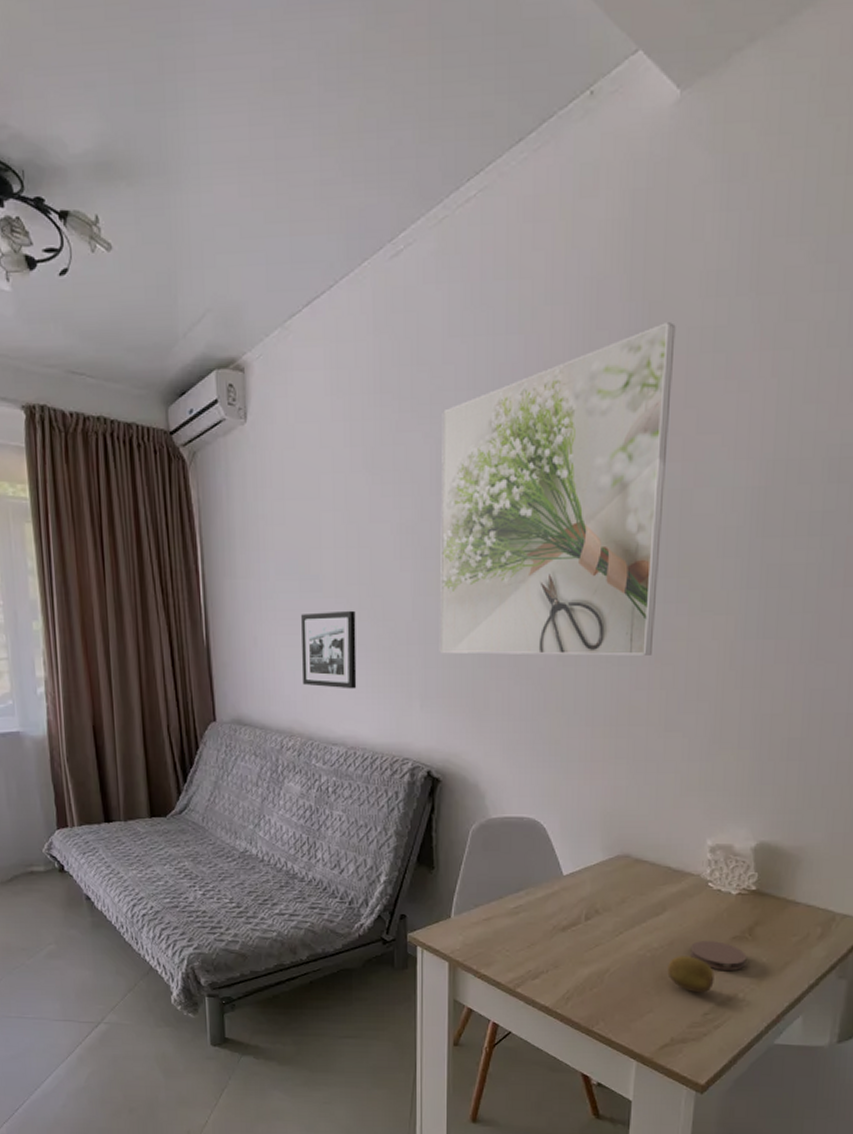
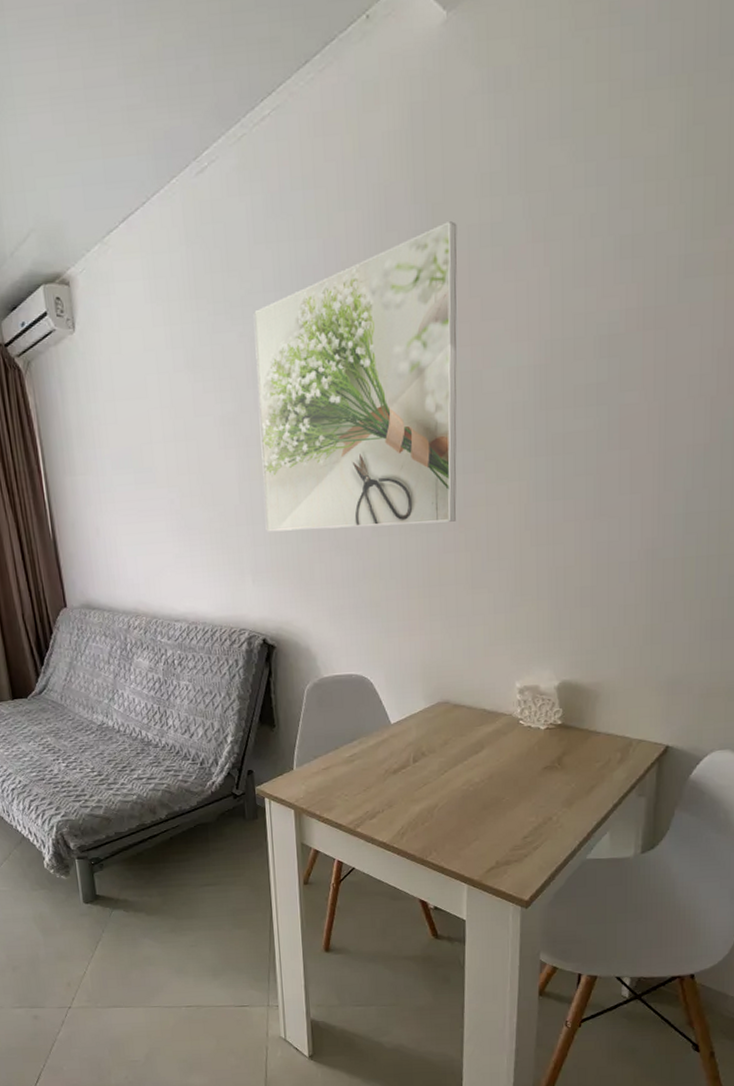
picture frame: present [301,610,357,689] -> none [138,498,194,570]
fruit: present [667,956,715,993] -> none [489,787,531,820]
coaster: present [690,941,747,970] -> none [508,772,558,798]

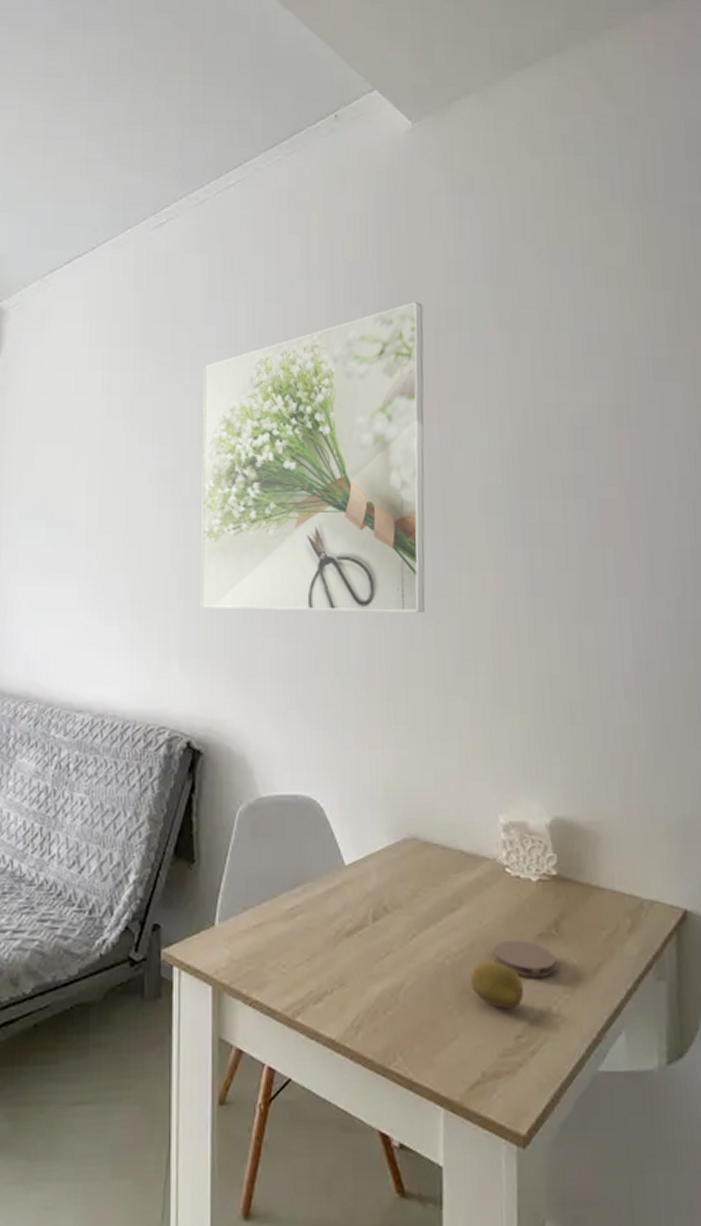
fruit: none [489,787,531,820] -> present [470,961,524,1009]
coaster: none [508,772,558,798] -> present [493,940,557,978]

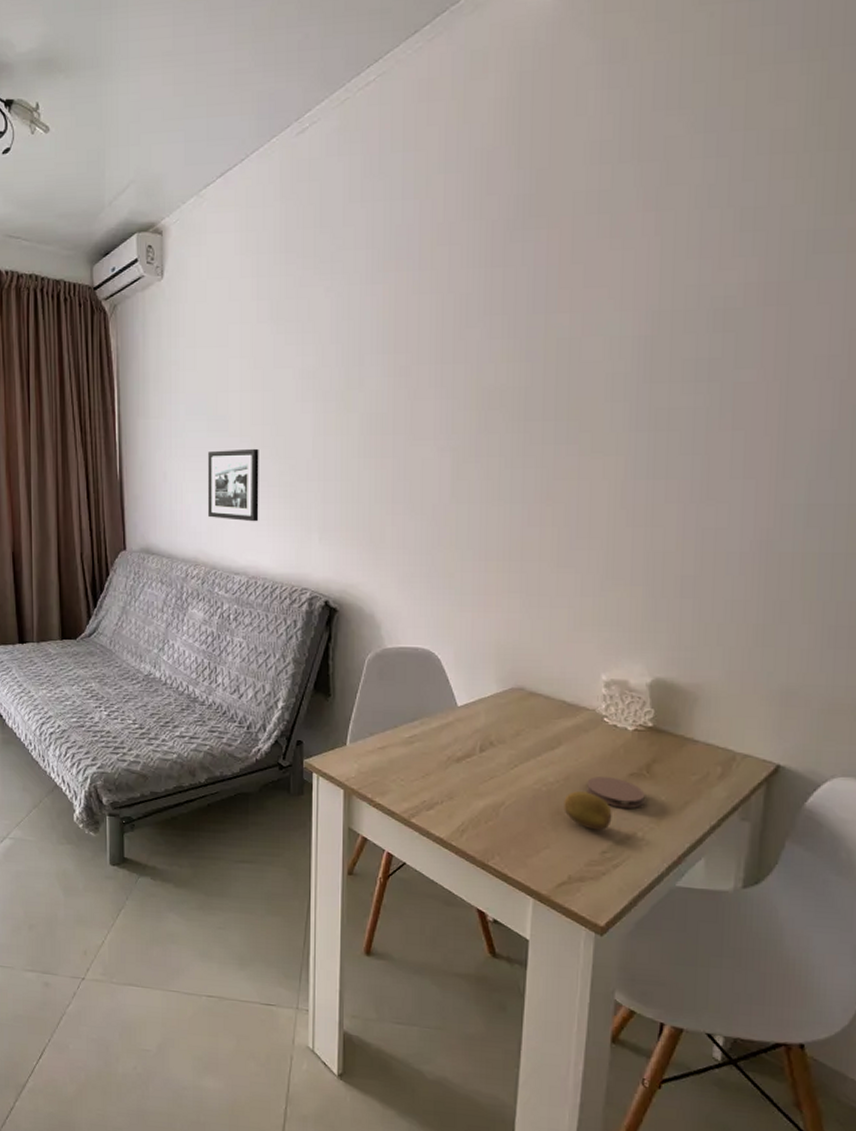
picture frame: none [45,560,108,647] -> present [208,448,259,522]
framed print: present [200,301,425,612] -> none [337,186,562,494]

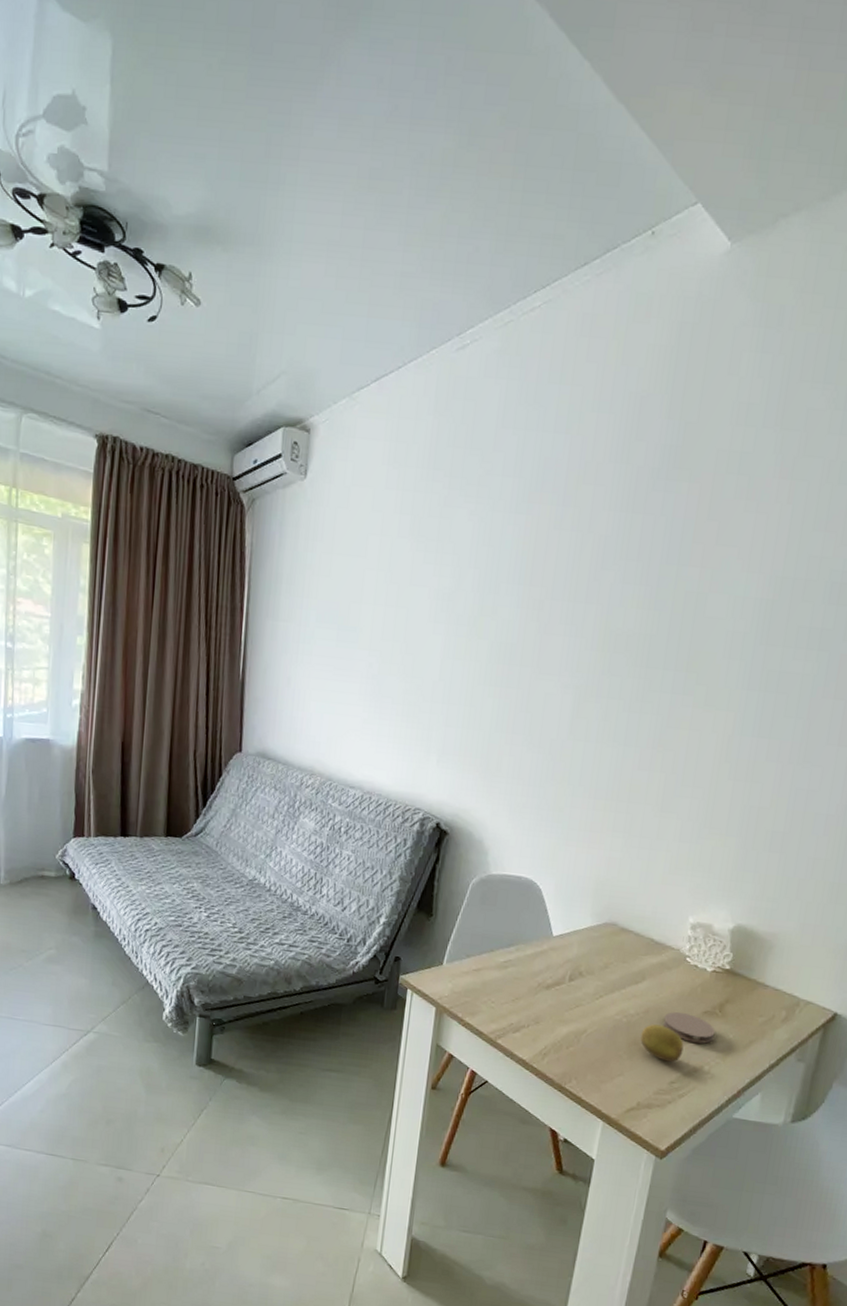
picture frame: present [208,448,259,522] -> none [329,661,387,738]

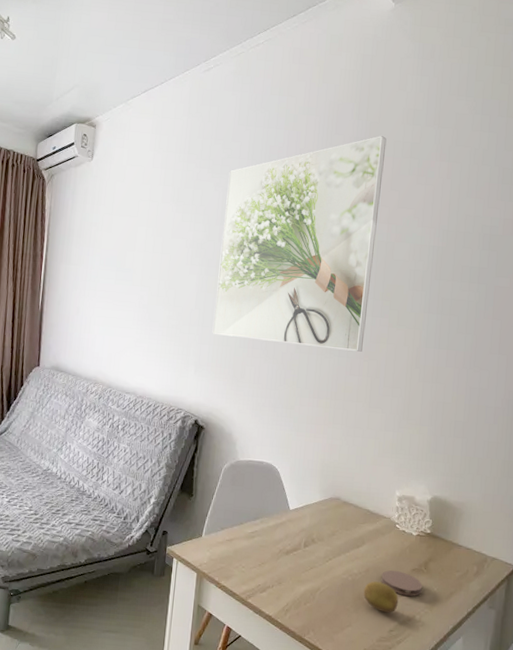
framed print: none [460,441,707,740] -> present [212,135,387,352]

